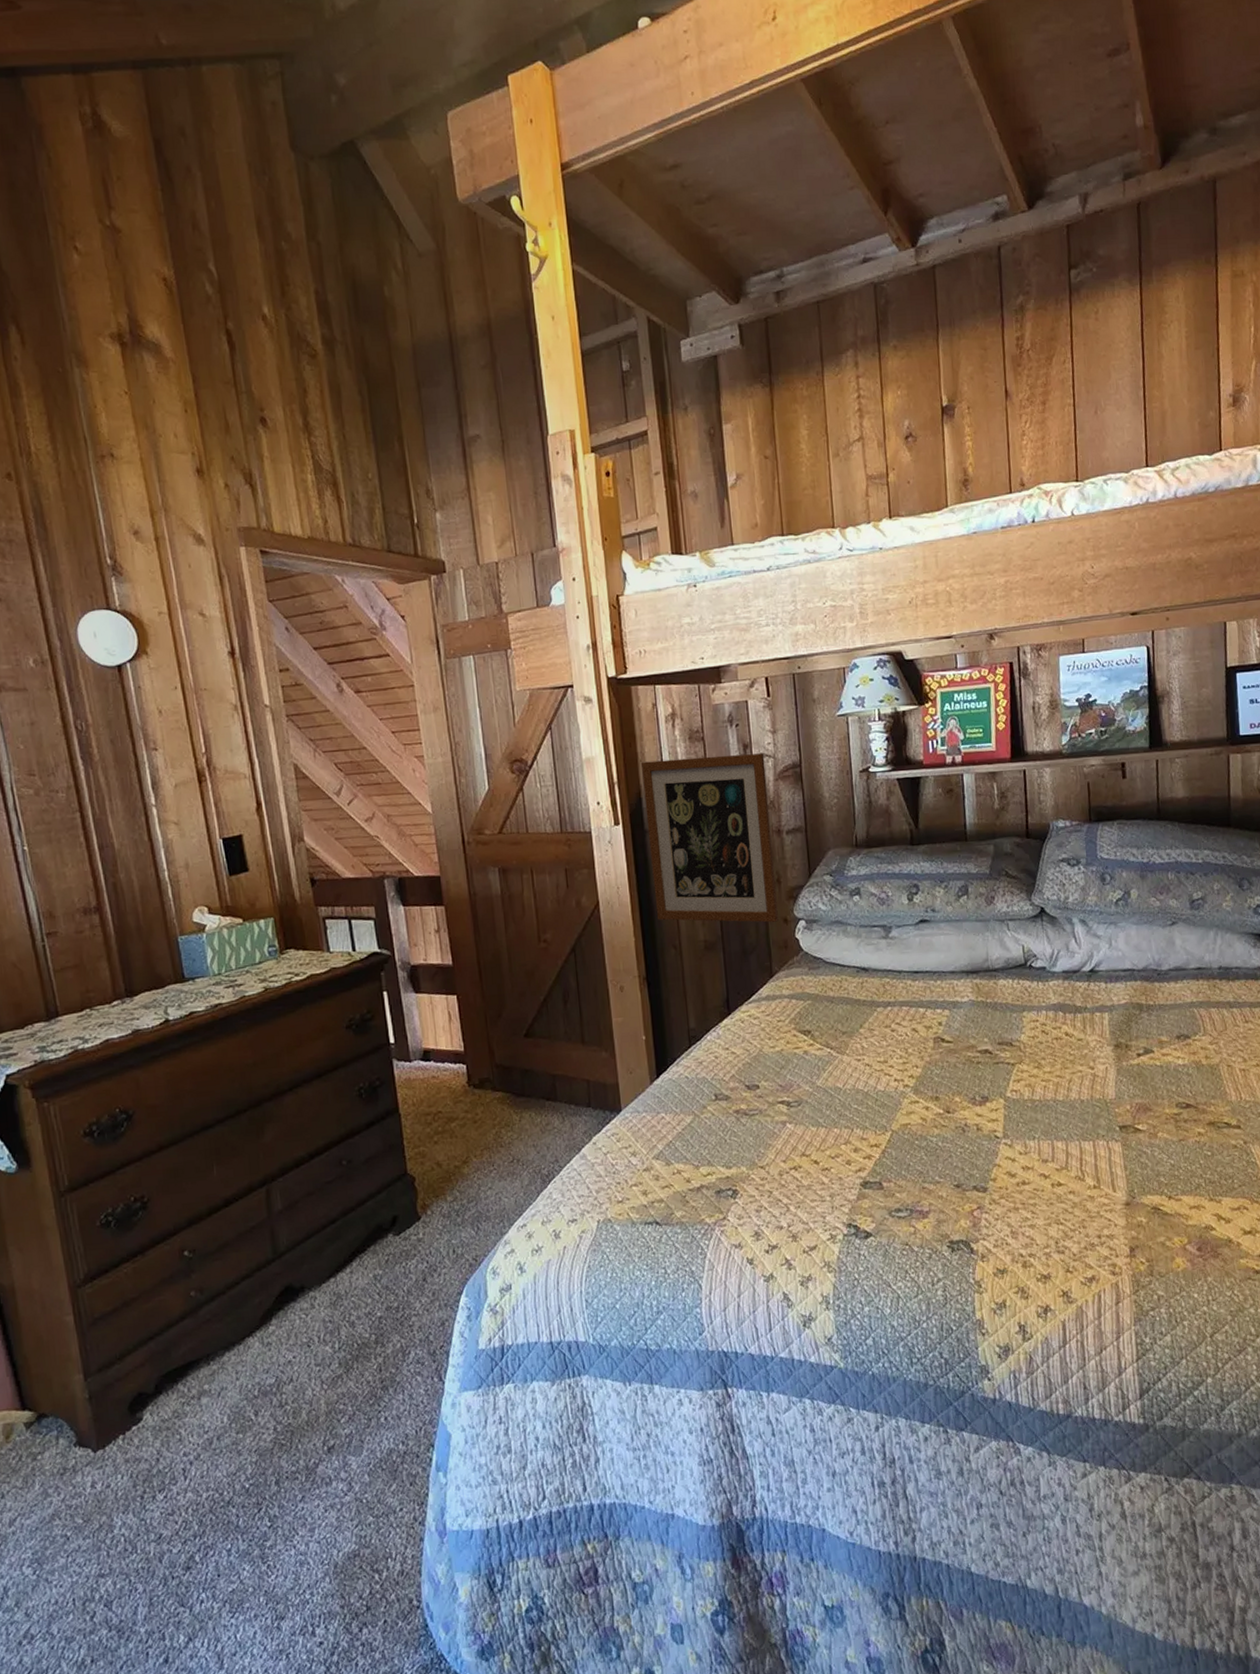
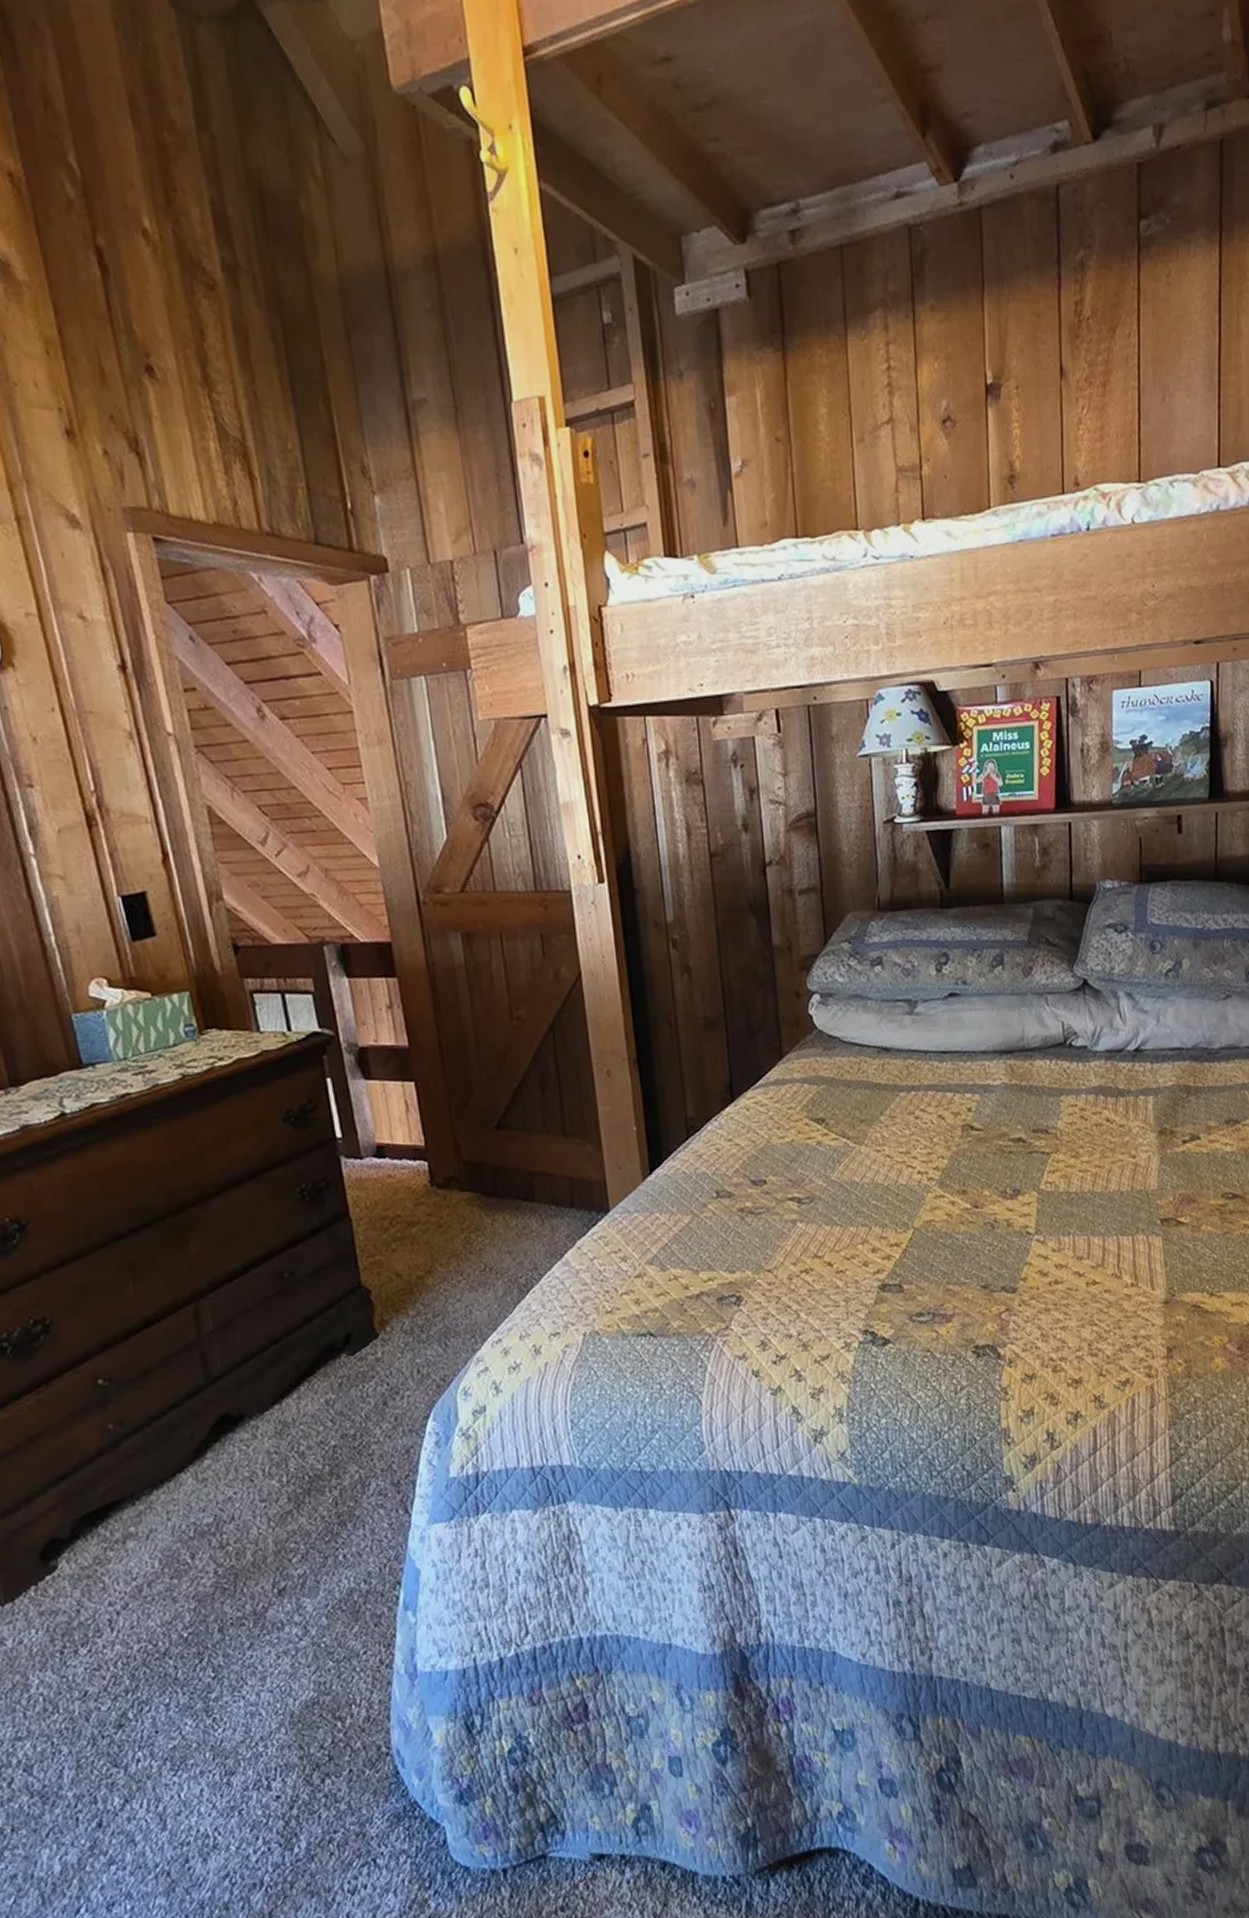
wall art: present [641,753,779,923] -> none [630,799,789,997]

